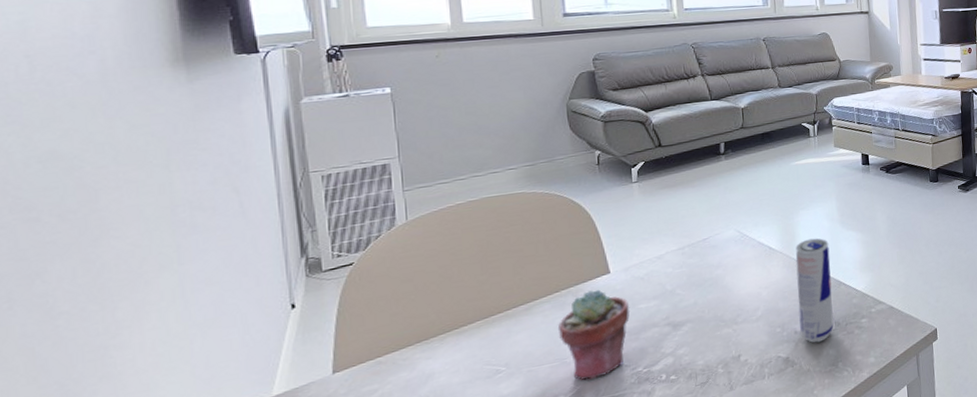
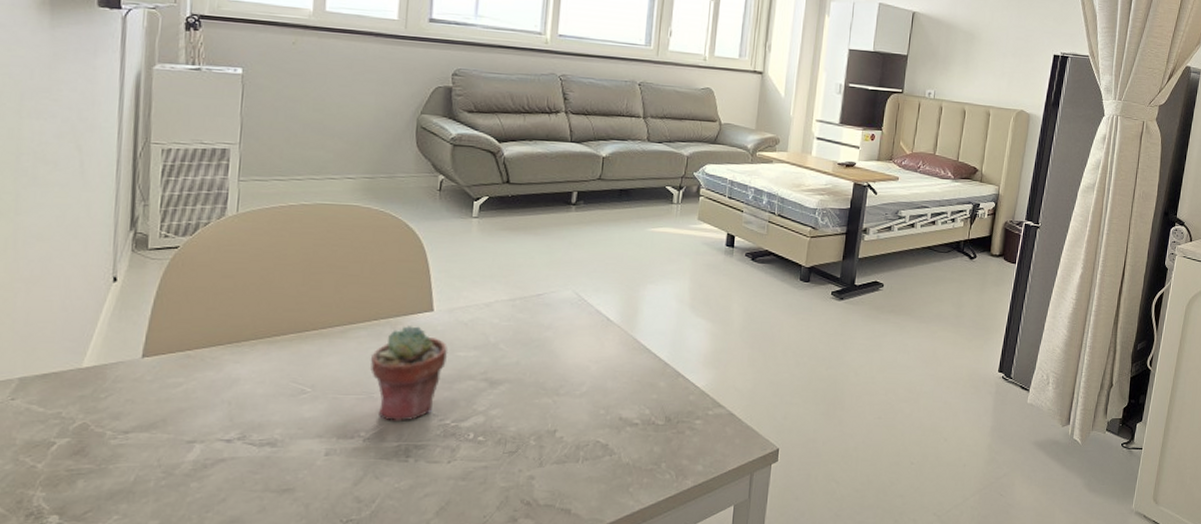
beverage can: present [795,238,834,343] -> none [625,318,674,435]

